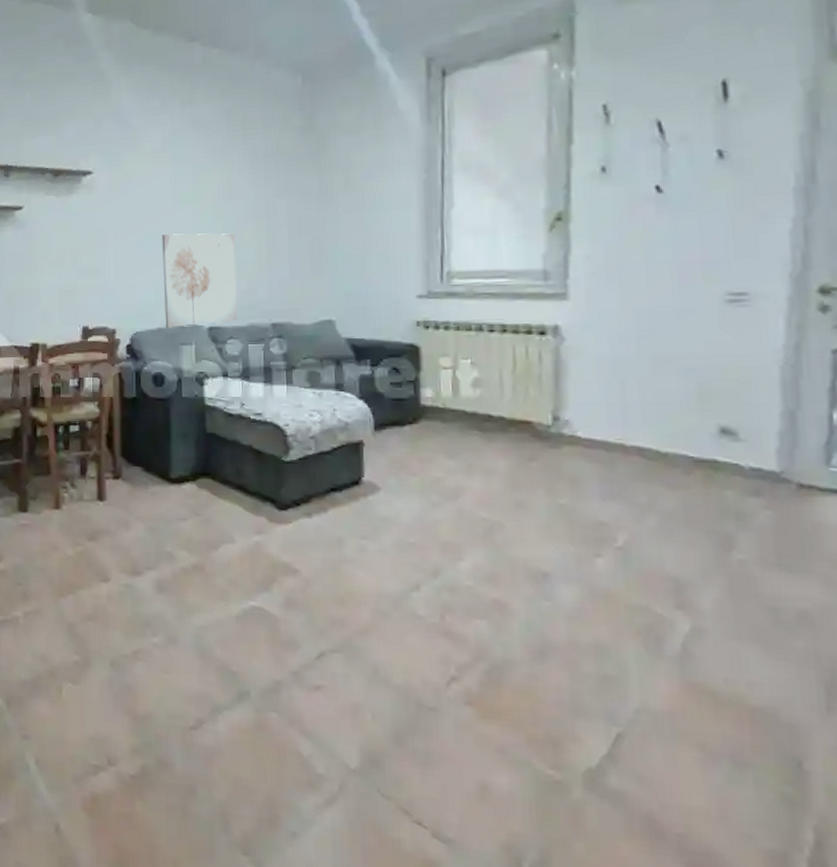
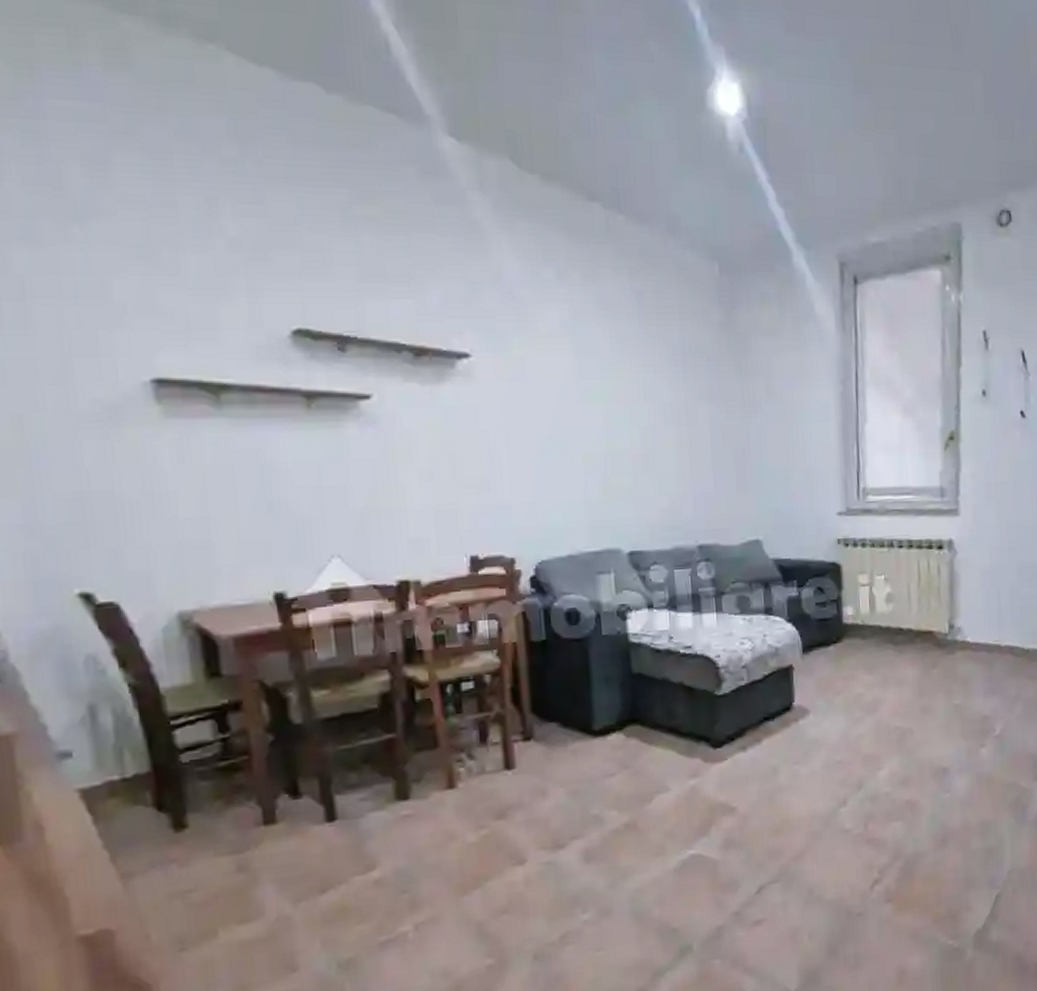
wall art: present [162,233,237,329] -> none [567,440,661,555]

